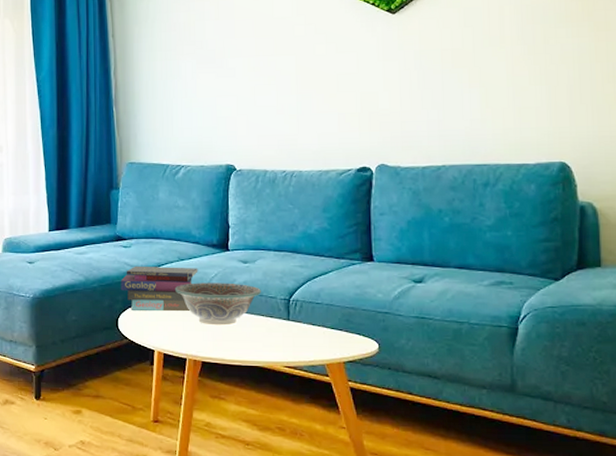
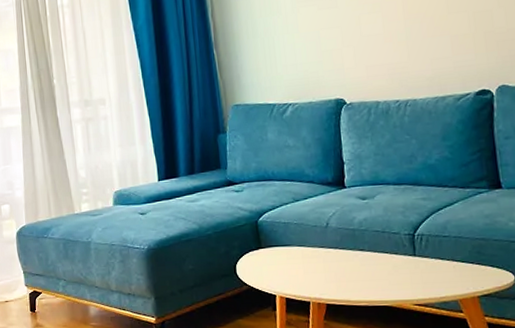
books: present [120,266,198,312] -> none [235,208,315,256]
decorative bowl: present [174,283,262,326] -> none [291,221,384,266]

